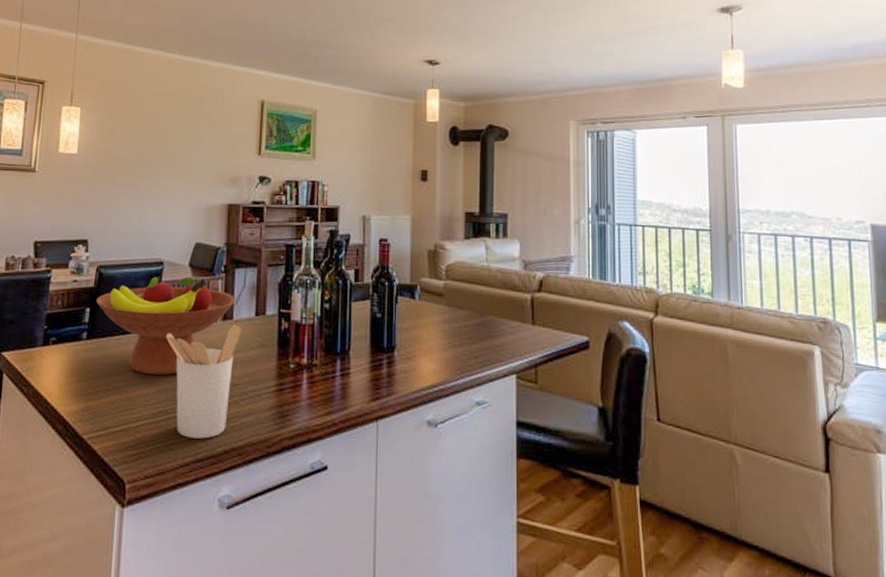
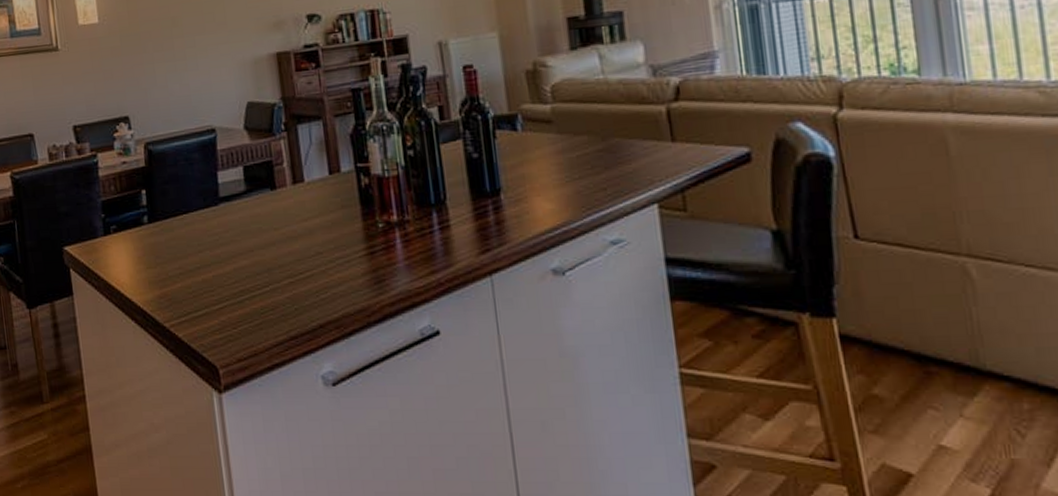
fruit bowl: present [96,276,236,375] -> none [150,141,304,253]
utensil holder: present [166,324,242,439] -> none [233,187,317,315]

